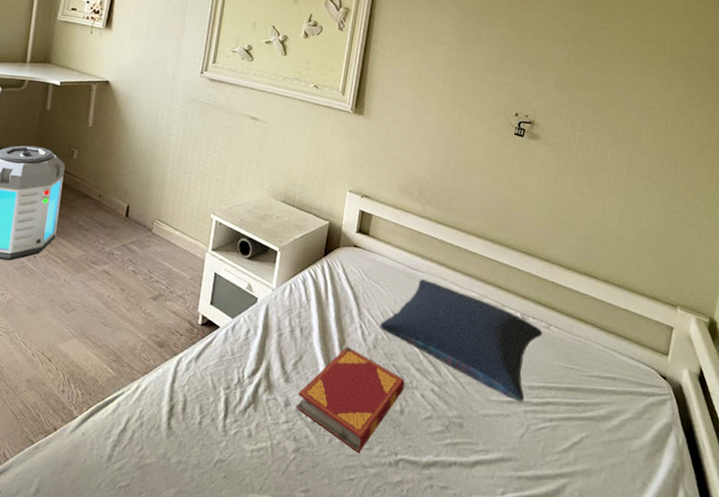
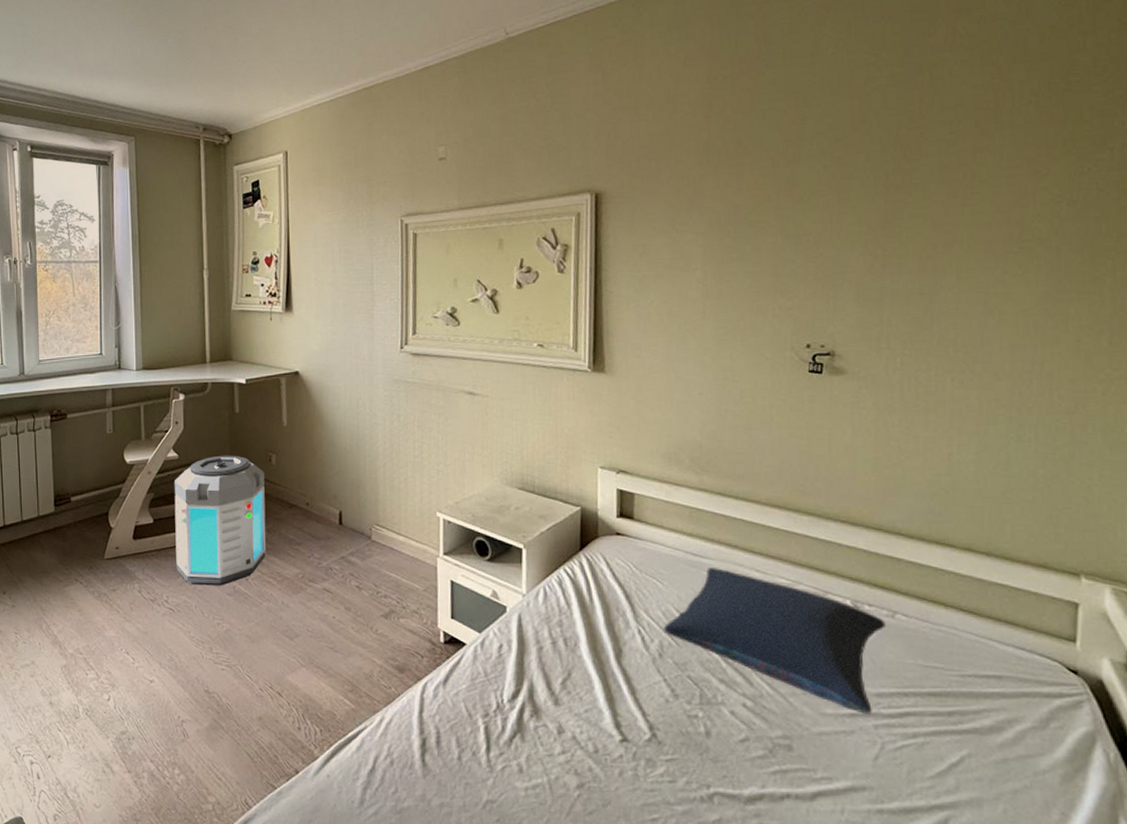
hardback book: present [296,346,405,452] -> none [571,656,707,786]

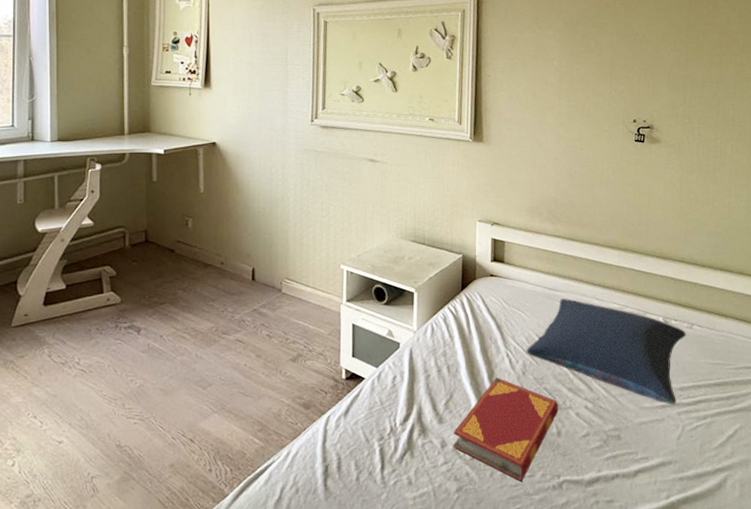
air purifier: present [174,455,266,586] -> none [88,220,182,346]
hardback book: none [571,656,707,786] -> present [452,377,558,481]

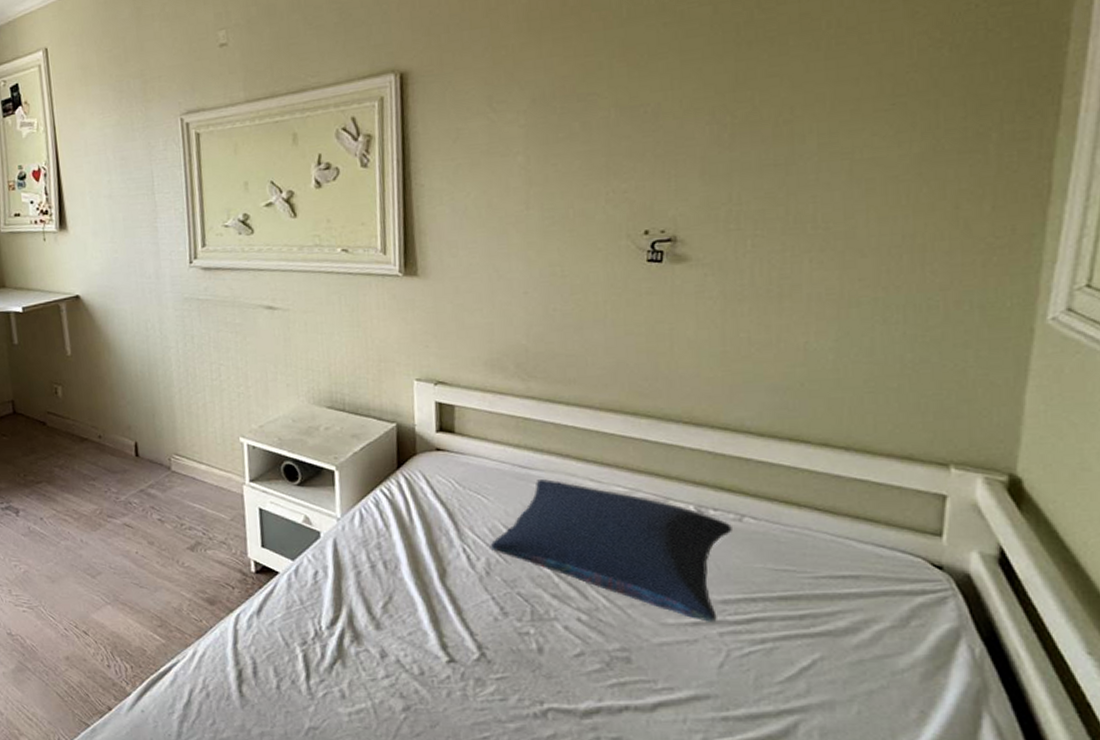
hardback book: present [452,377,558,481] -> none [395,576,539,705]

